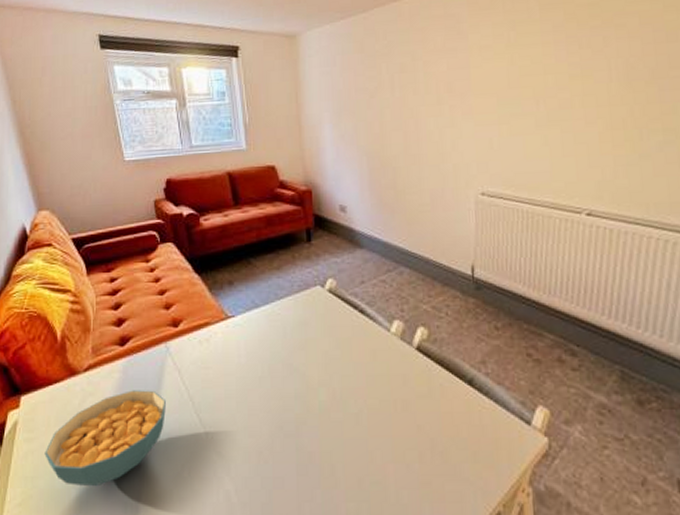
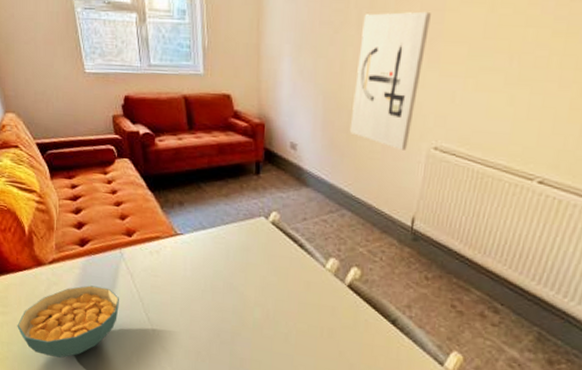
wall art: none [396,70,458,200] -> present [349,11,431,150]

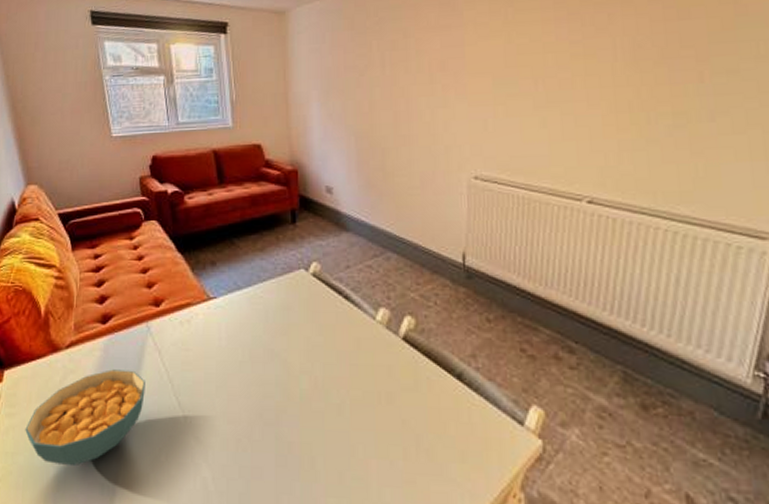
wall art: present [349,11,431,150] -> none [385,48,452,183]

